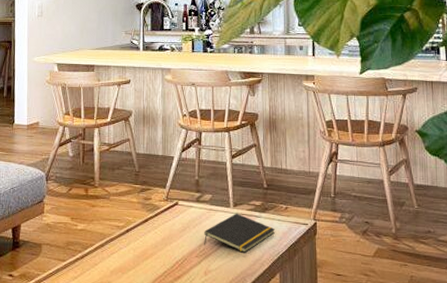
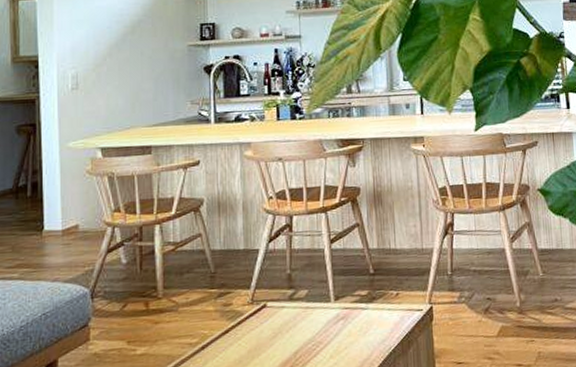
notepad: present [204,213,275,253] -> none [300,307,385,354]

